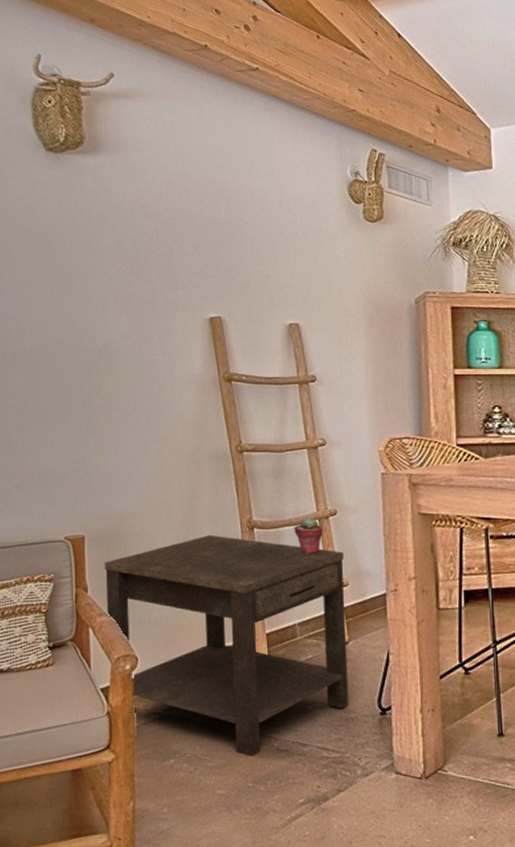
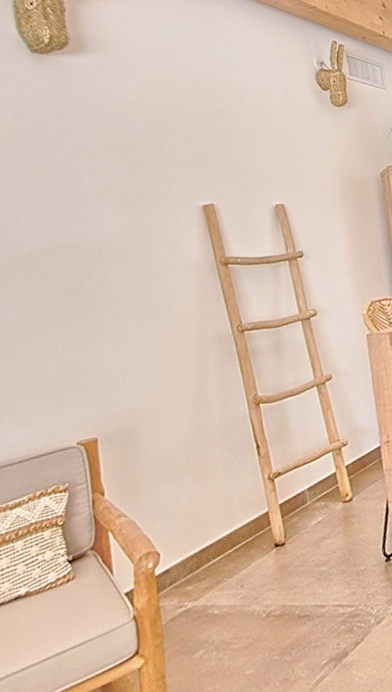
side table: present [104,534,349,757] -> none [119,413,358,630]
potted succulent: present [294,516,323,554] -> none [296,384,322,421]

